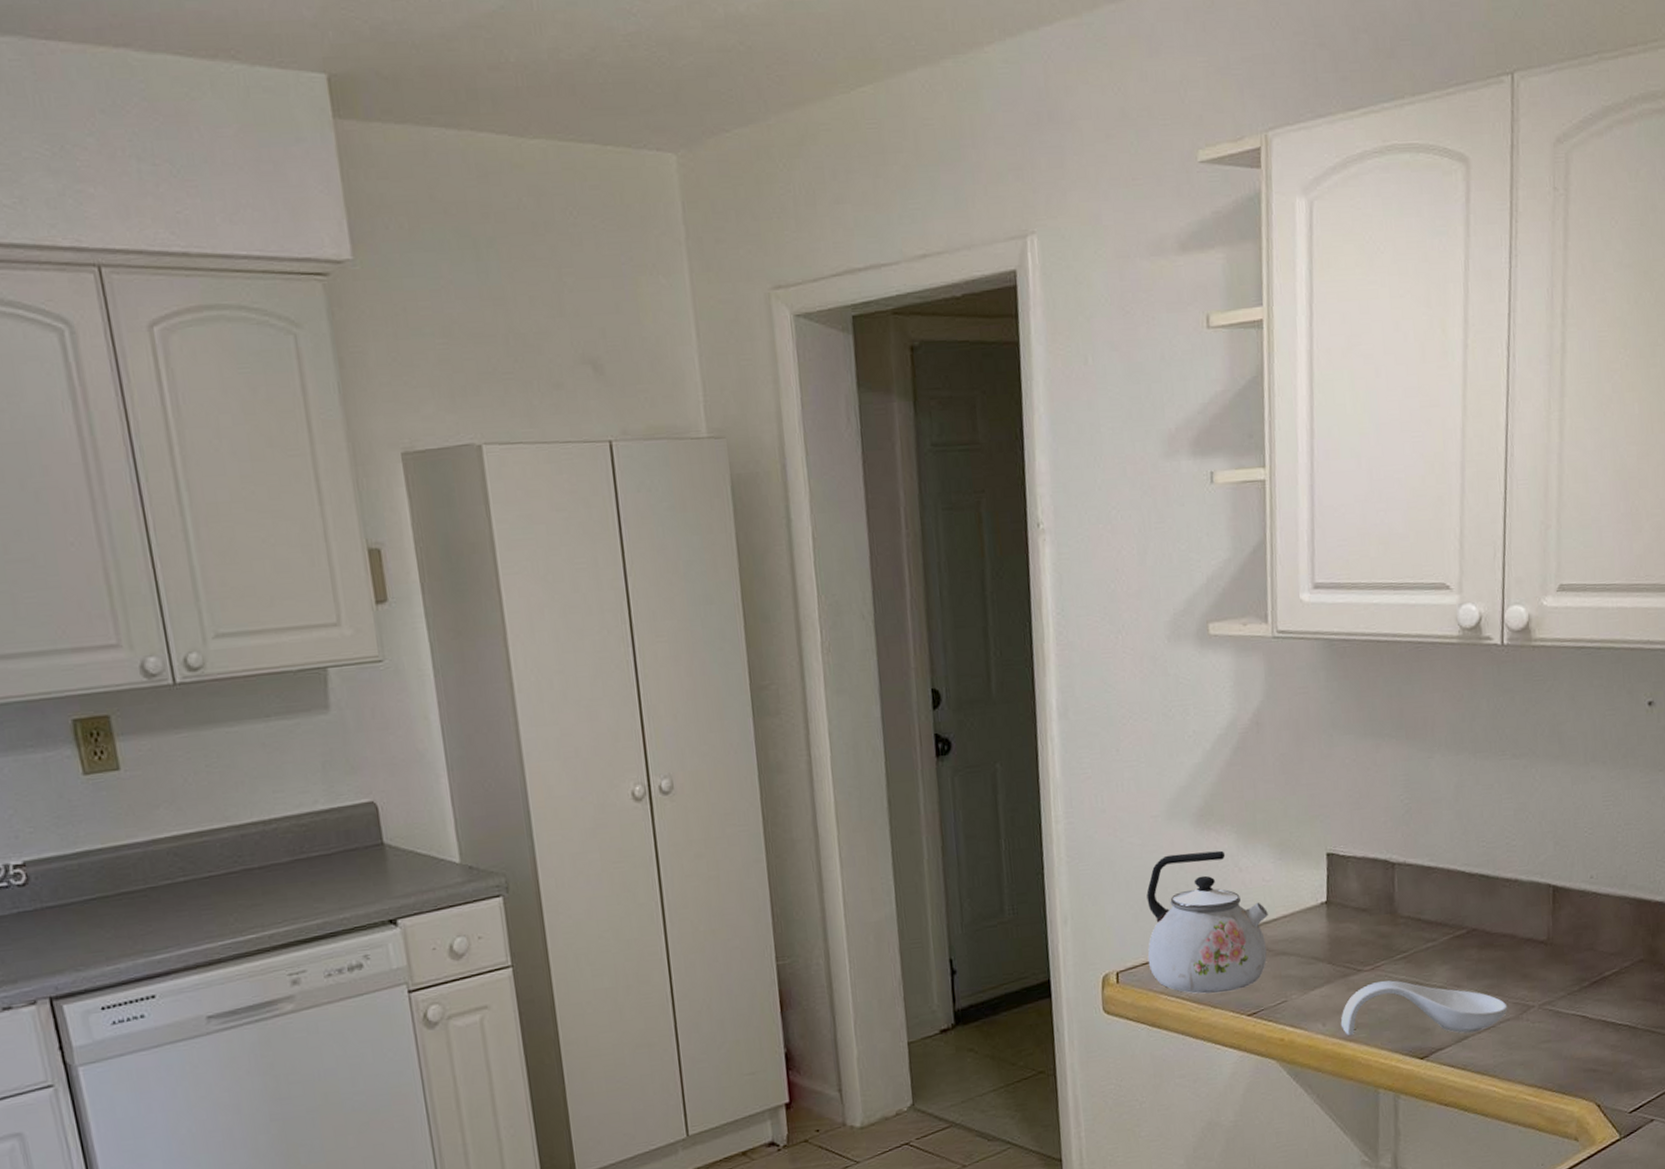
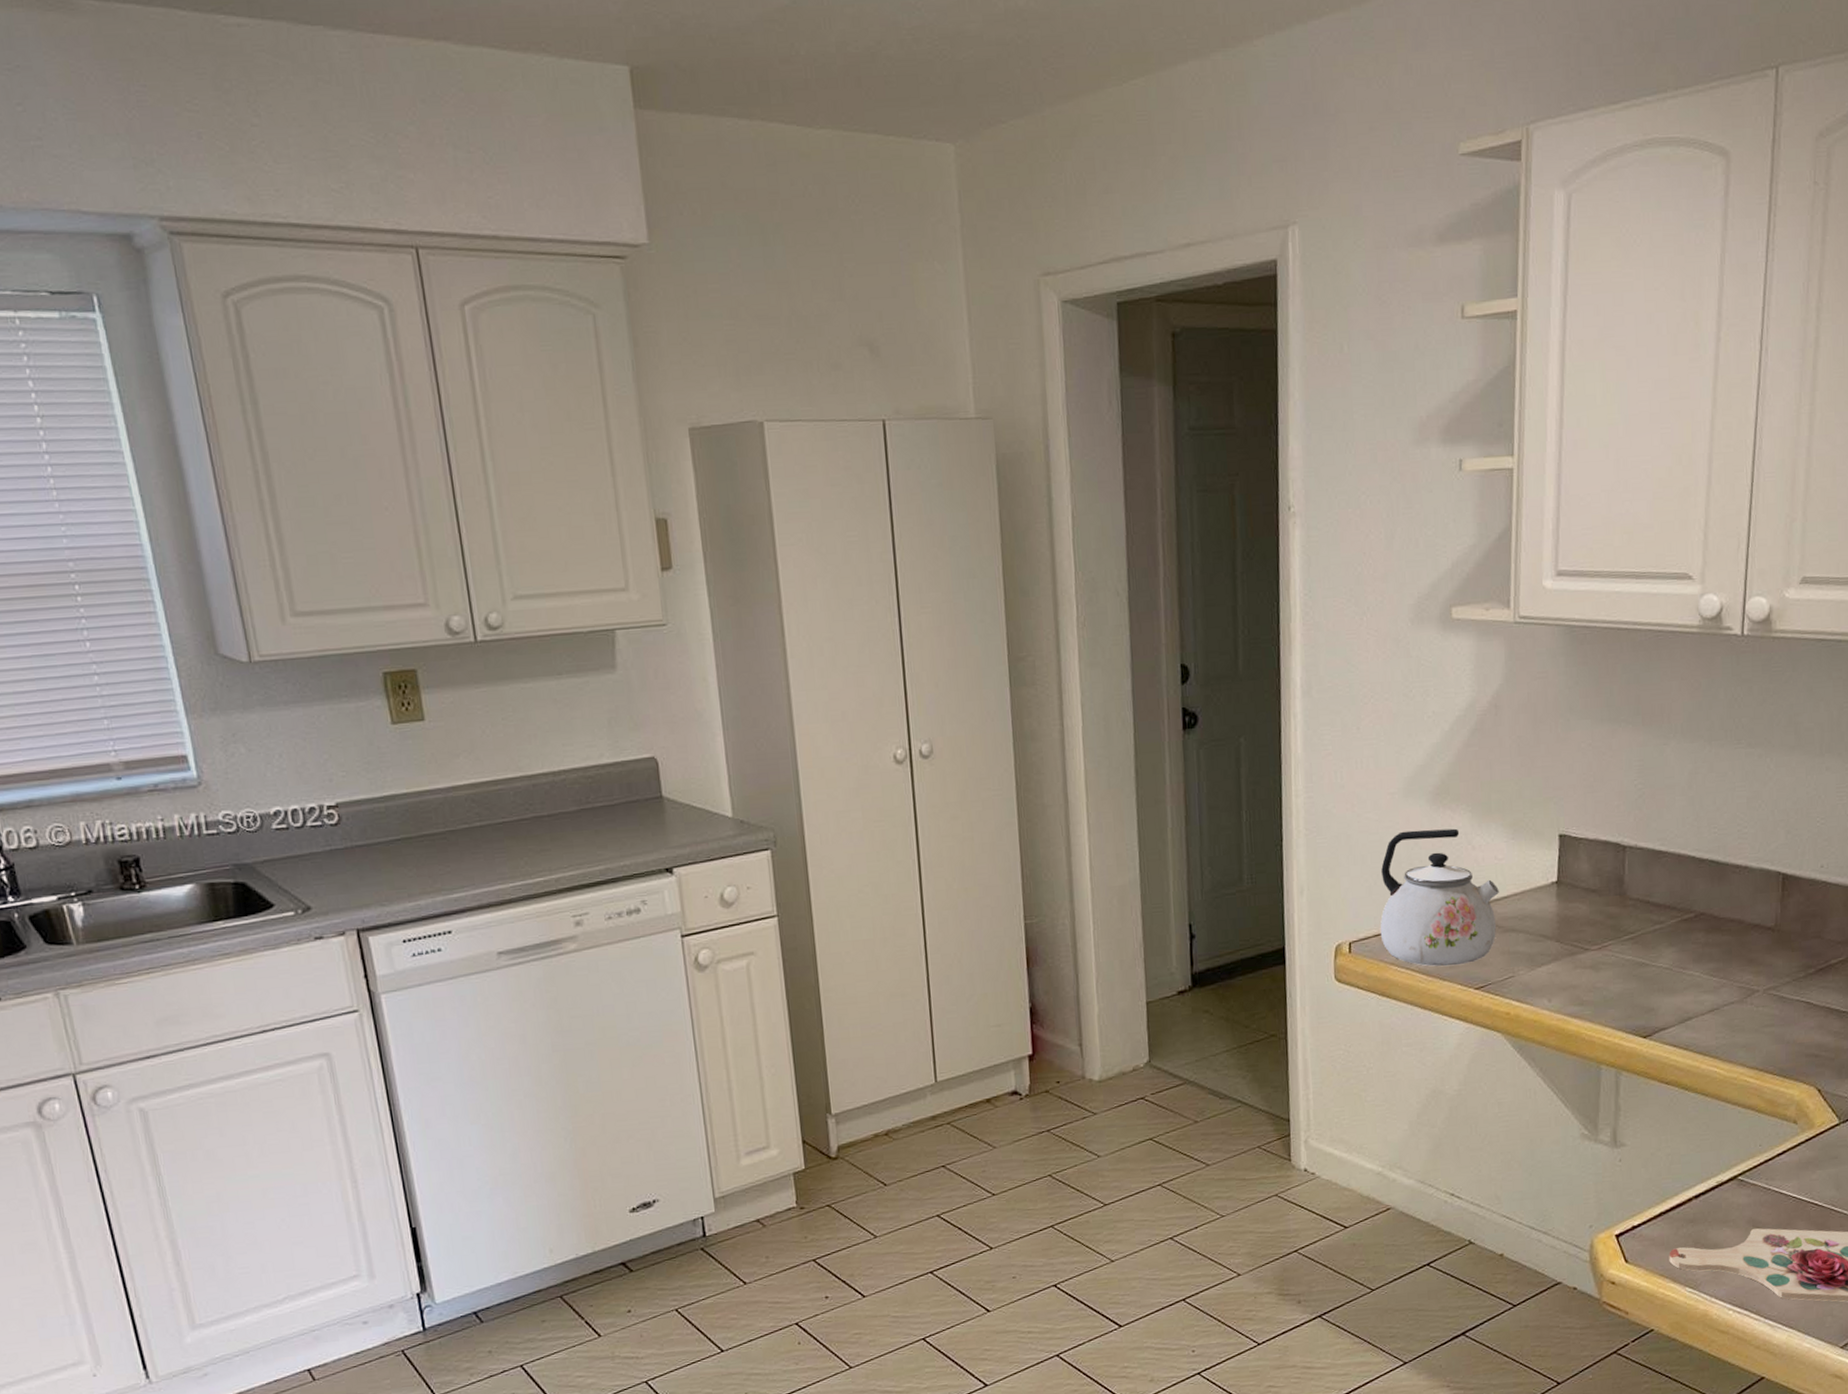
spoon rest: present [1340,980,1508,1035] -> none [1566,960,1732,1015]

